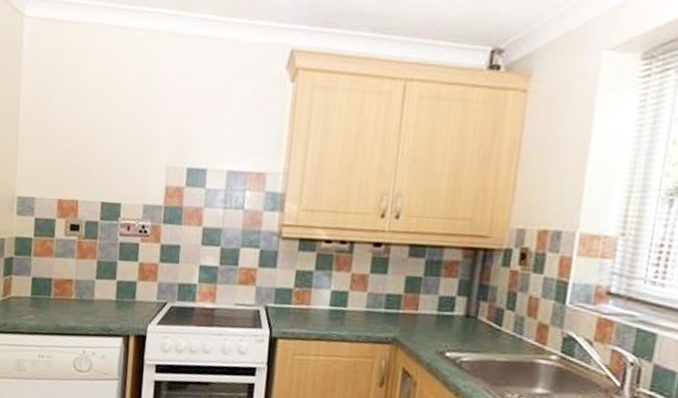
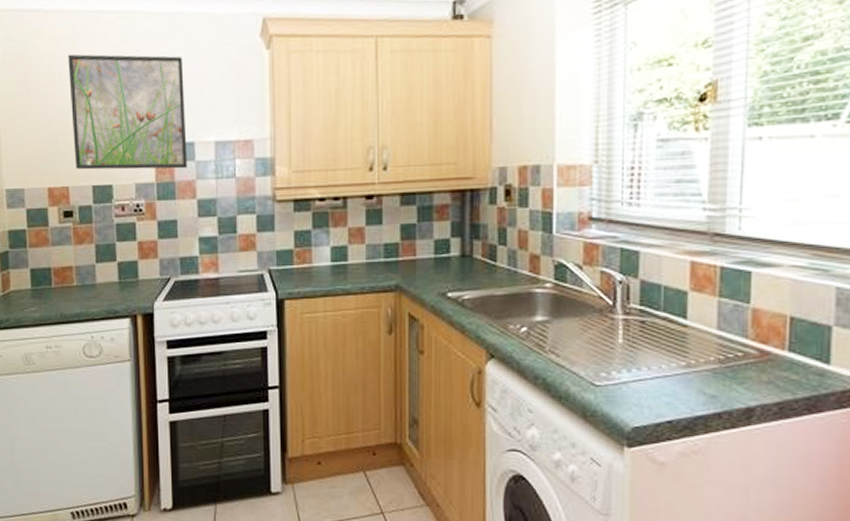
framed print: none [87,68,205,195] -> present [68,54,187,170]

